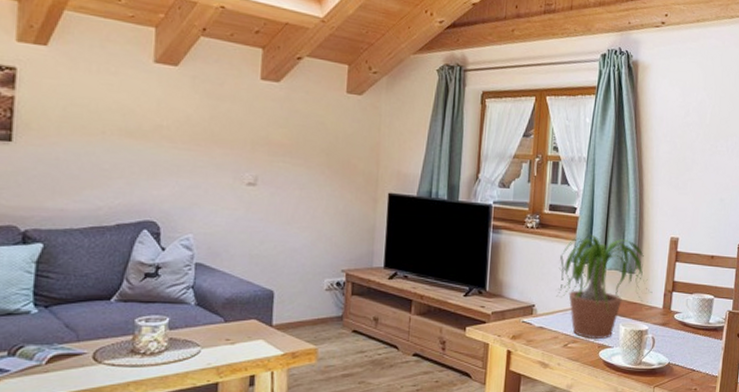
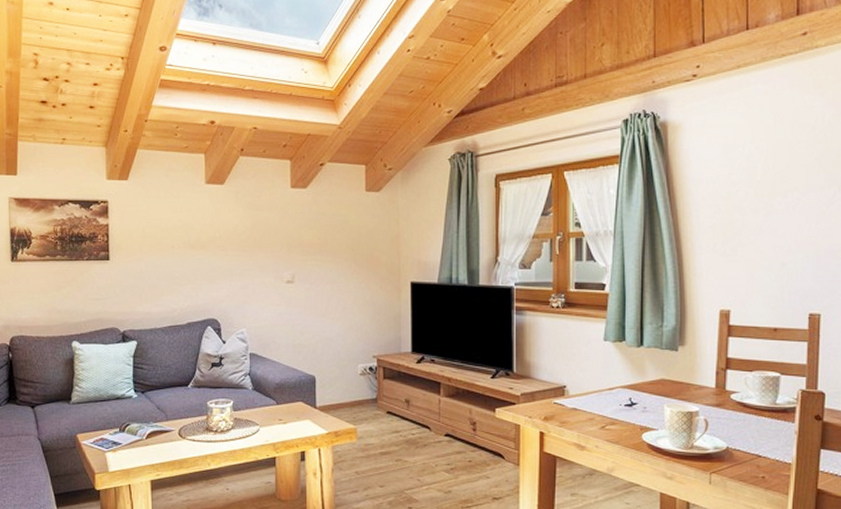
potted plant: present [556,234,653,340] -> none [589,311,702,422]

